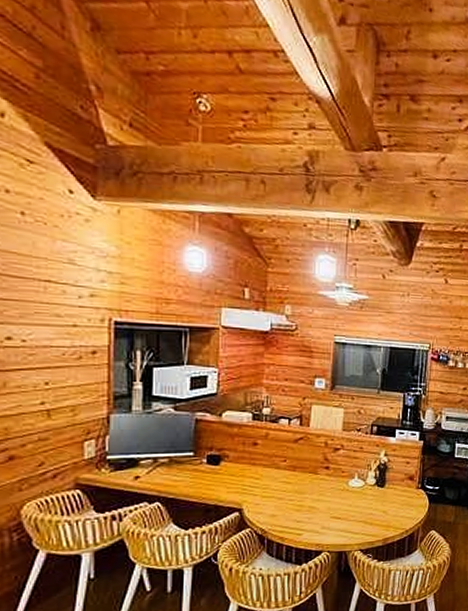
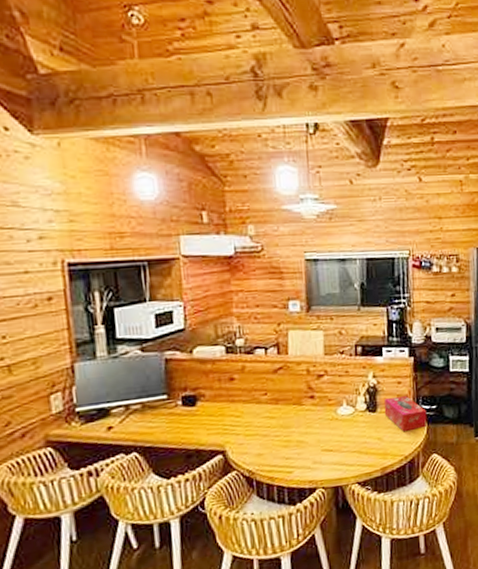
tissue box: none [391,474,430,507] -> present [384,395,427,431]

